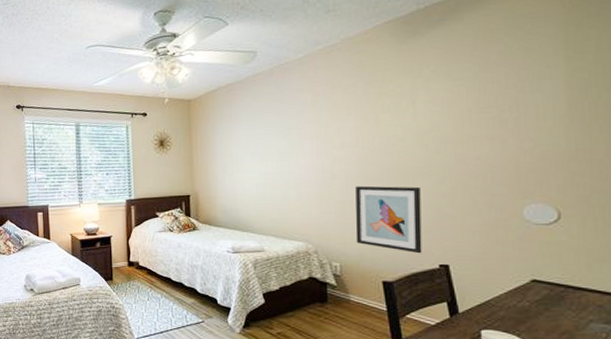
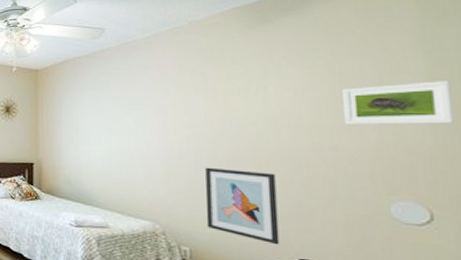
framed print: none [486,85,587,135] -> present [342,81,455,126]

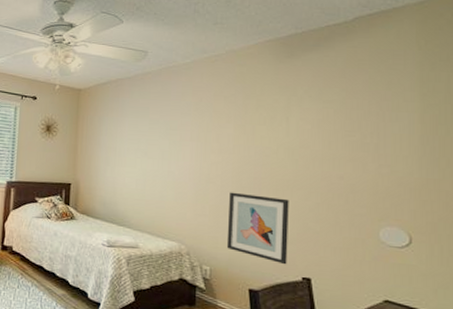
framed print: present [342,81,455,126] -> none [350,120,437,160]

